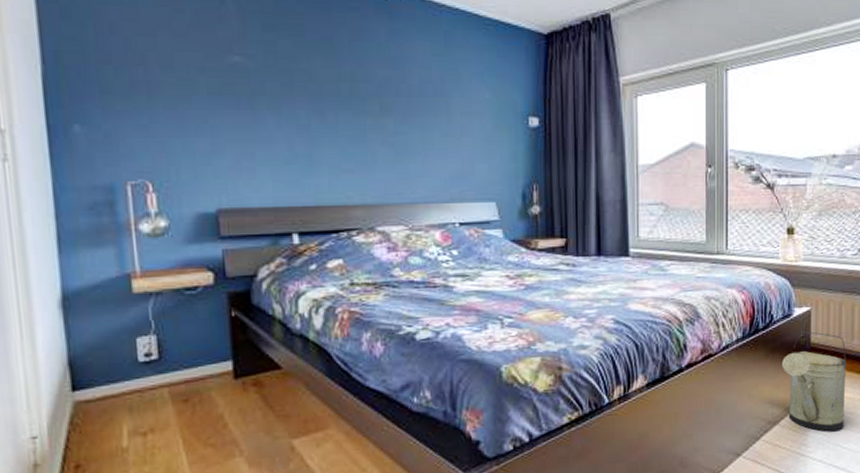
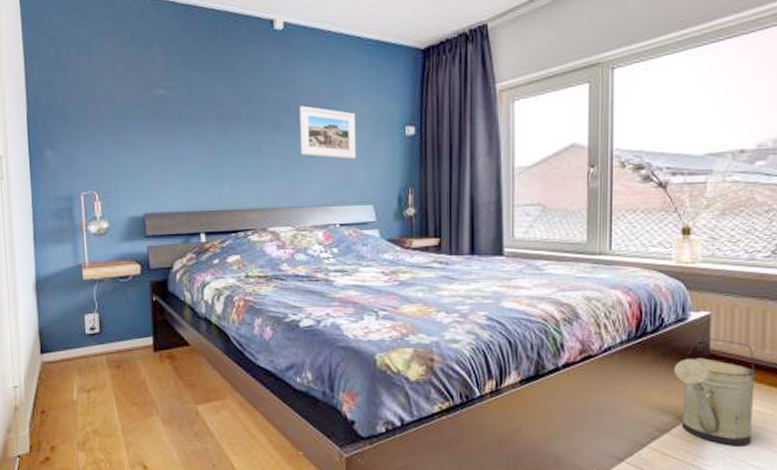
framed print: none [411,87,476,151] -> present [299,105,356,159]

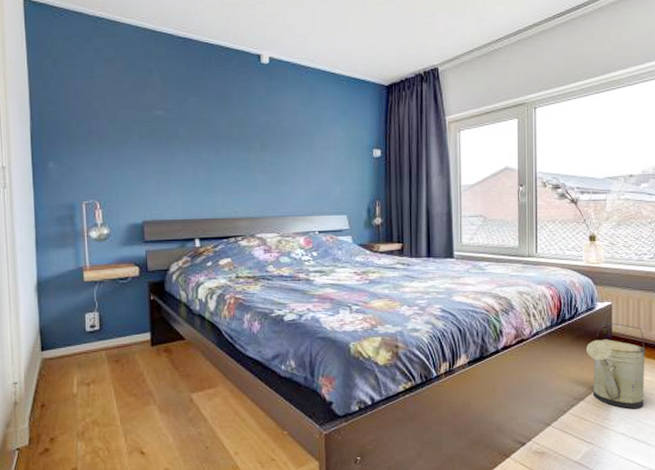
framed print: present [299,105,356,159] -> none [283,129,332,176]

